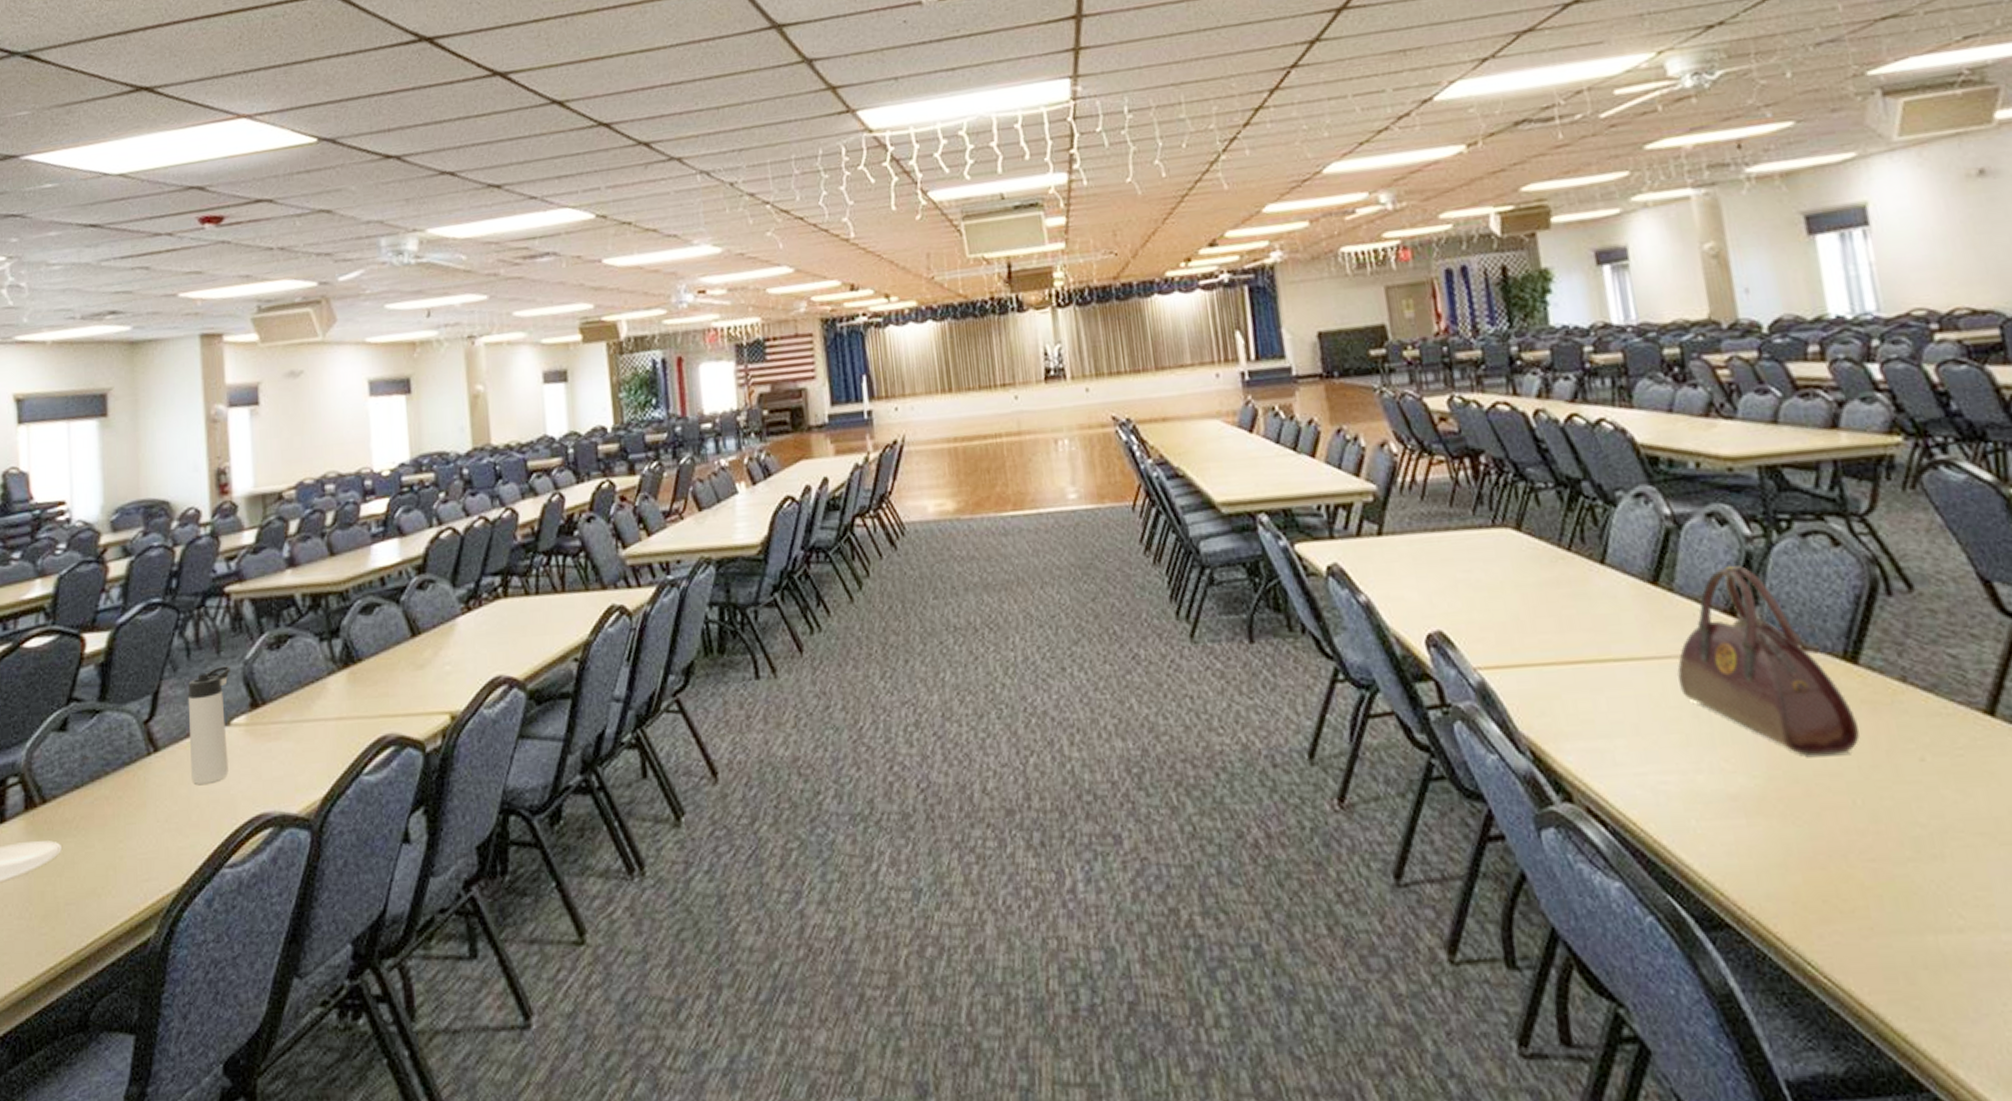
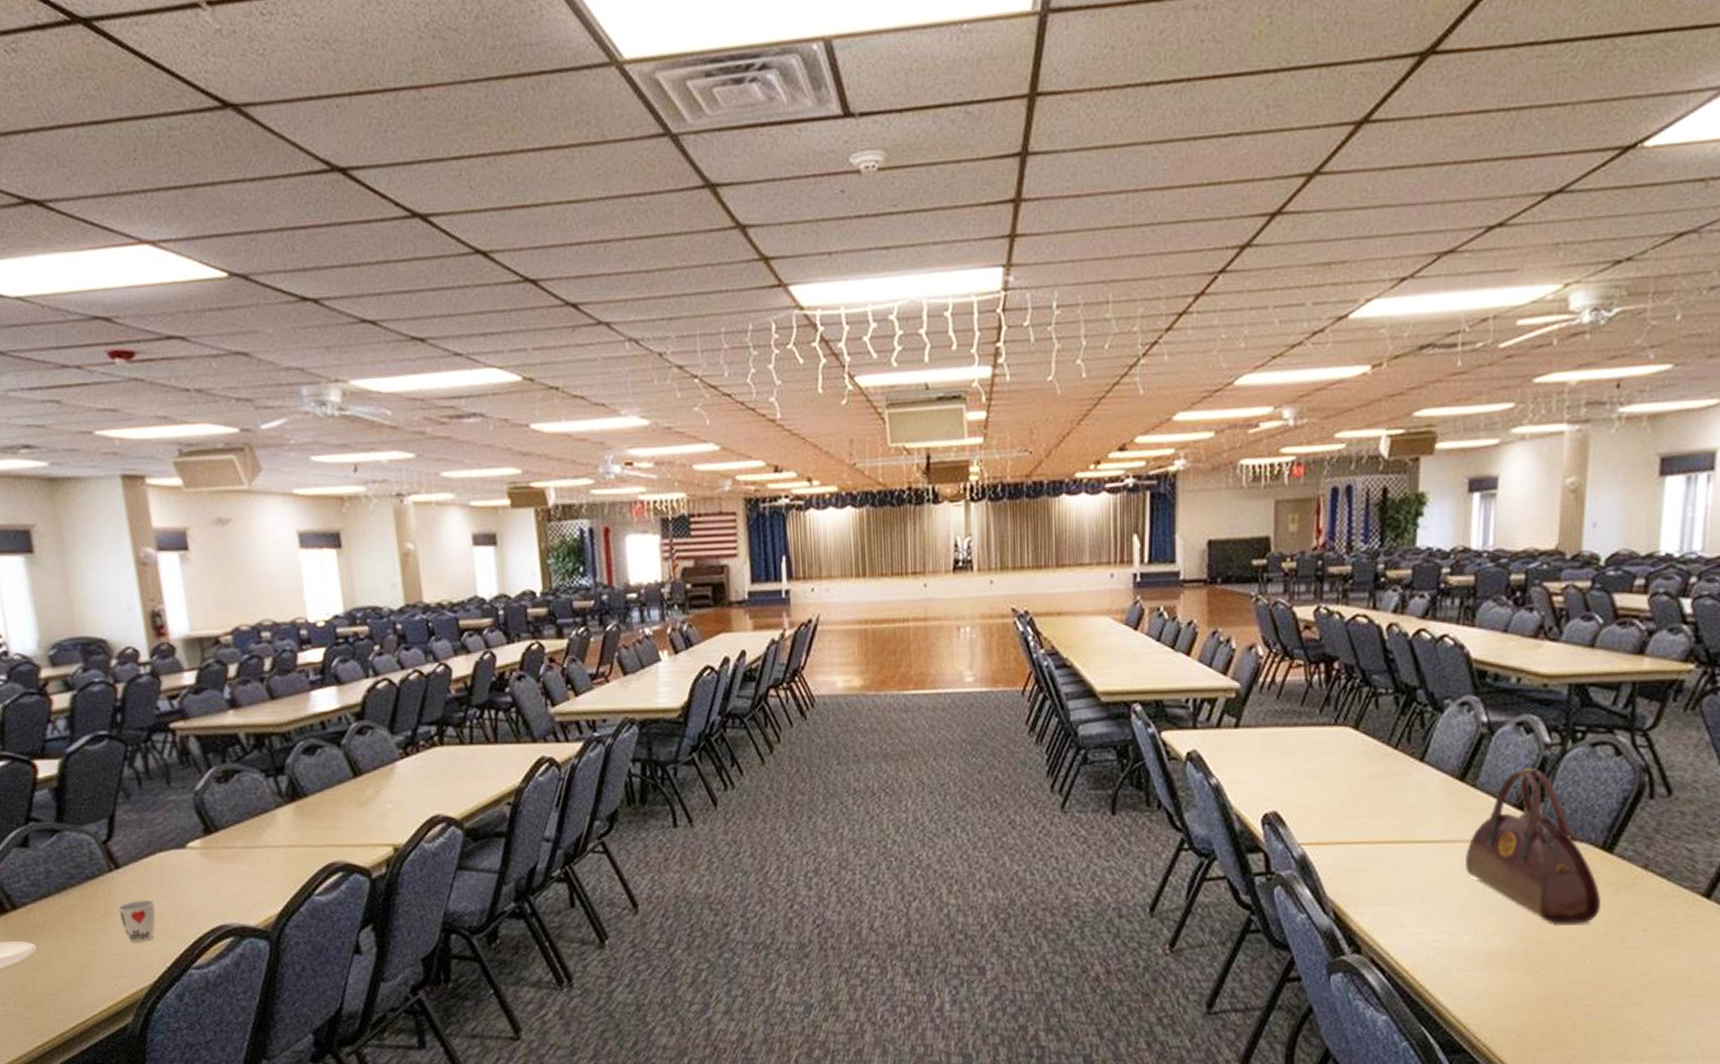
cup: none [152,786,192,839] -> present [118,899,156,943]
thermos bottle: present [187,666,231,786] -> none [142,795,188,899]

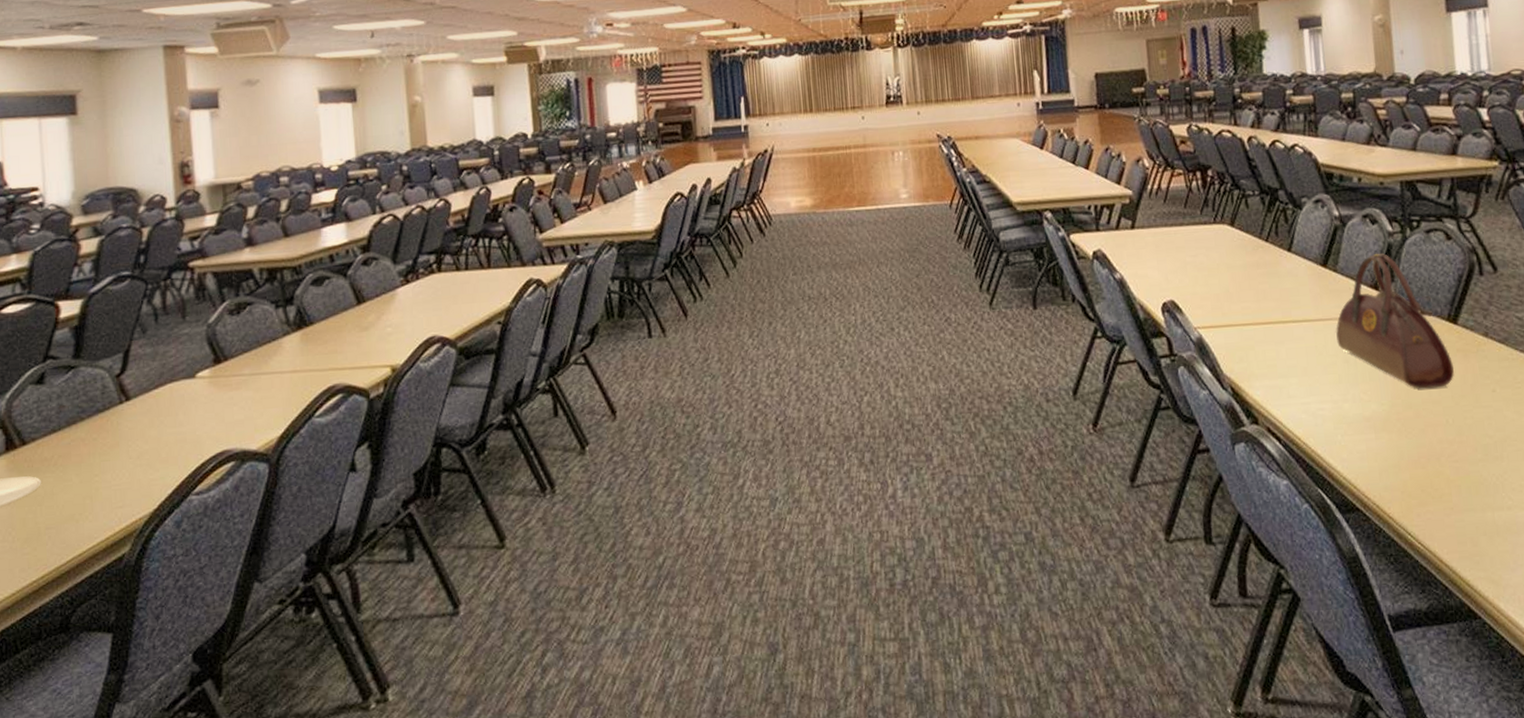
cup: present [118,899,156,943] -> none [125,429,161,473]

